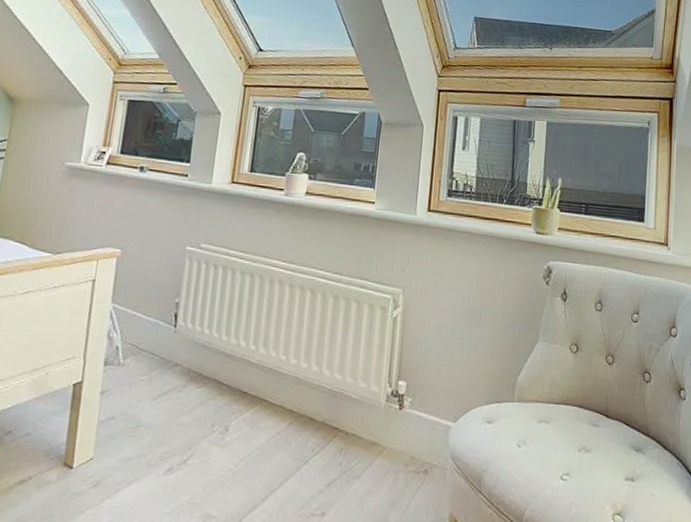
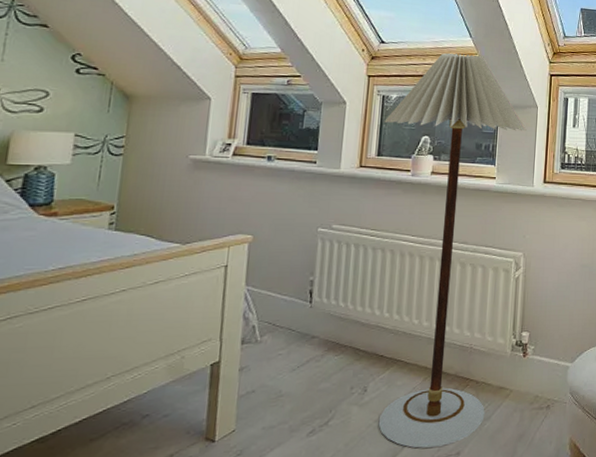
floor lamp: none [238,63,411,504] -> present [378,52,527,449]

